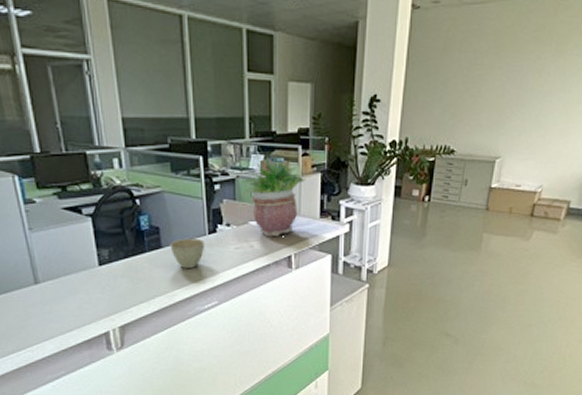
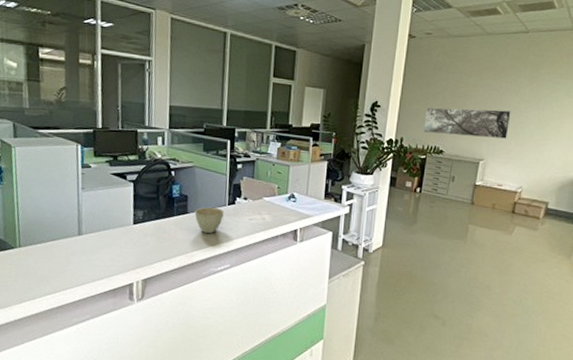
potted plant: present [241,156,306,237] -> none [260,144,314,212]
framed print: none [432,95,533,130] -> present [423,107,511,139]

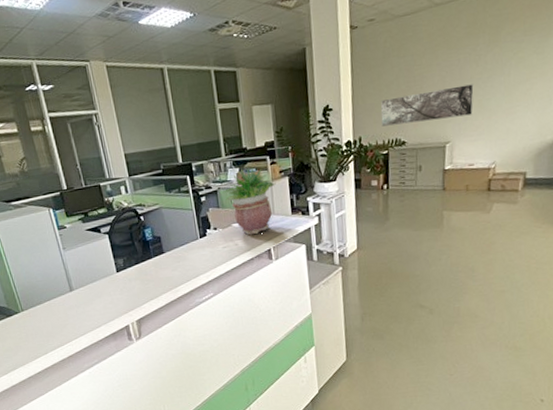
cup: present [194,207,225,233] -> none [170,242,198,268]
potted plant: none [260,144,314,212] -> present [222,167,276,236]

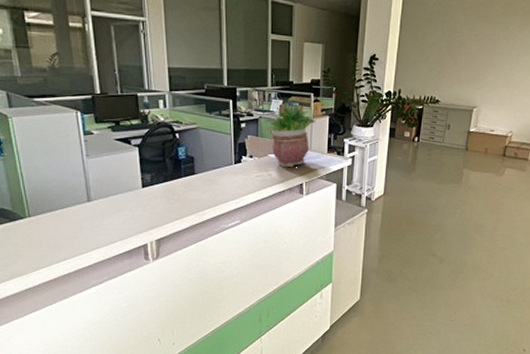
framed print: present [380,84,474,127] -> none [420,58,503,86]

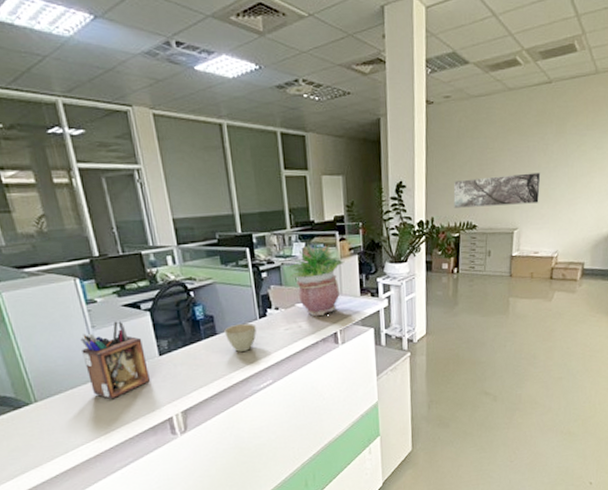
desk organizer: none [75,153,131,222] -> present [80,321,150,400]
cup: none [202,166,232,192] -> present [224,323,257,352]
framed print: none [420,58,503,86] -> present [453,172,541,208]

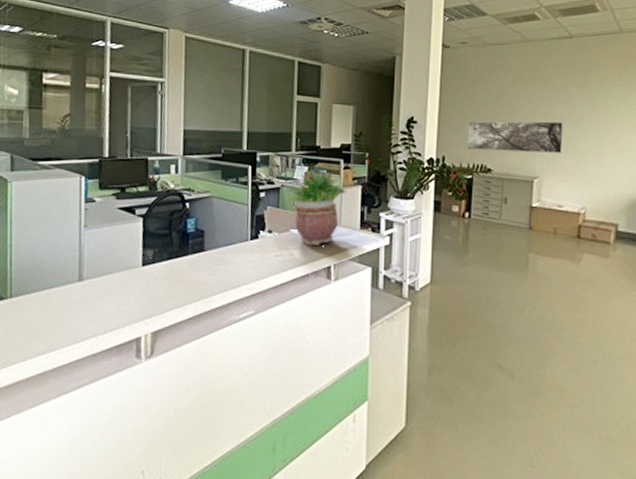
desk organizer: present [80,321,150,400] -> none [68,223,129,307]
cup: present [224,323,257,352] -> none [212,242,247,274]

